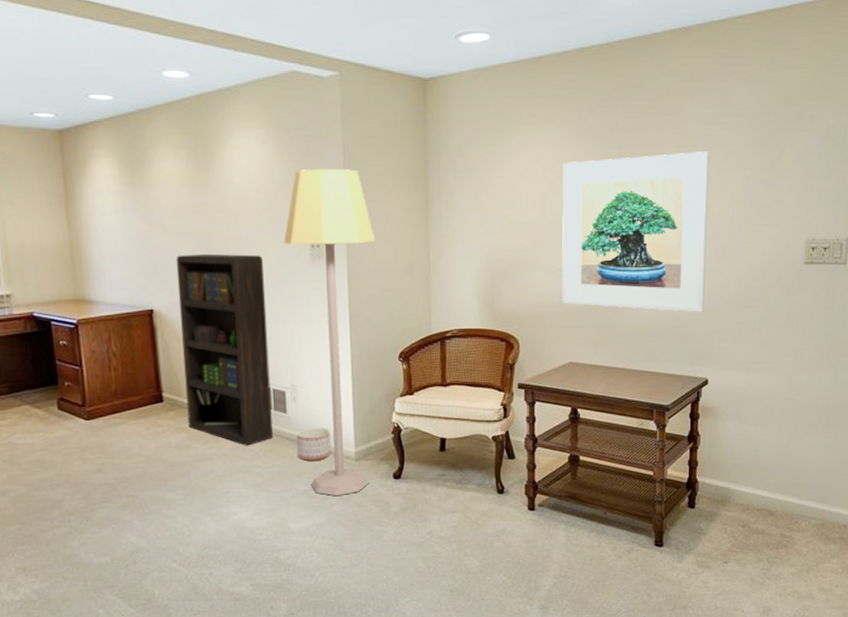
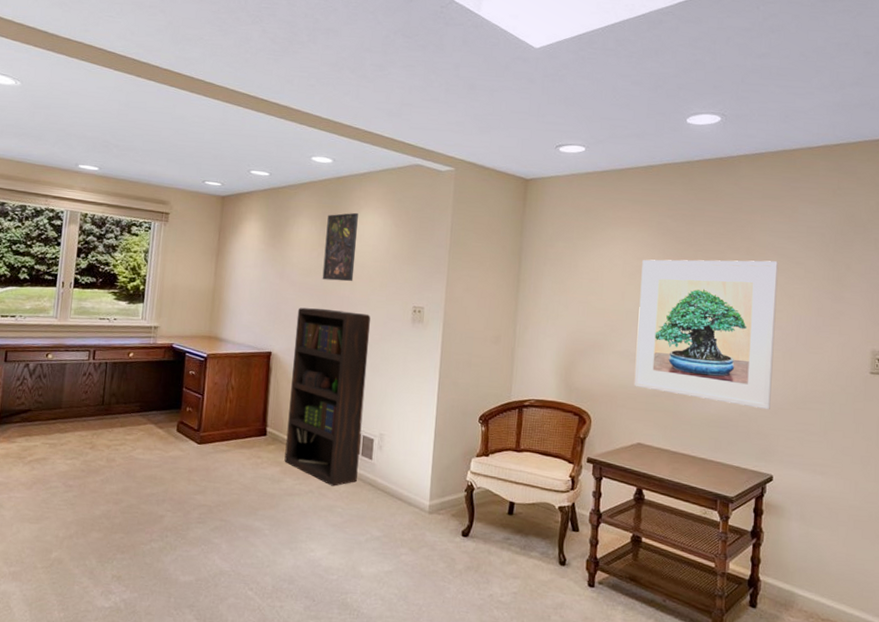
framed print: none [194,136,236,220] -> present [322,212,358,282]
lamp: present [284,168,375,497] -> none [384,245,469,547]
planter: present [297,427,331,461] -> none [377,475,409,509]

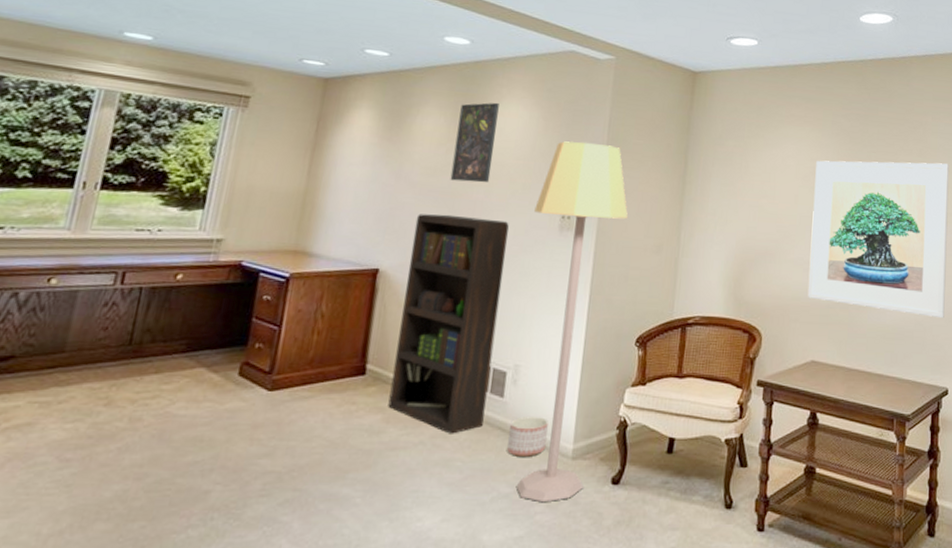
planter: none [377,475,409,509] -> present [507,415,549,457]
lamp: none [384,245,469,547] -> present [515,141,628,503]

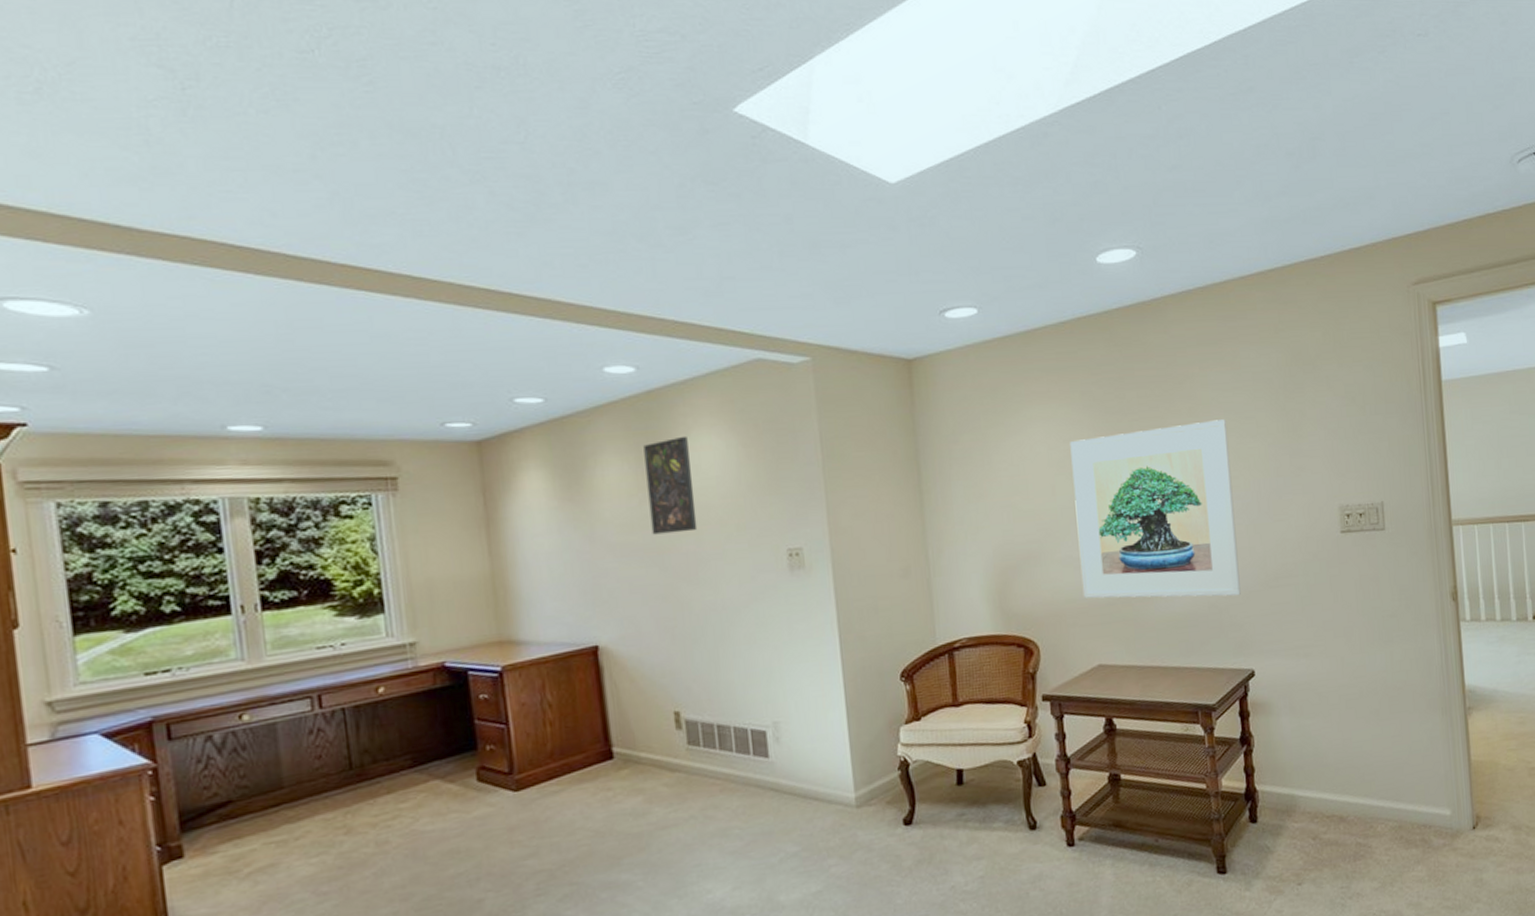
bookcase: present [388,214,509,434] -> none [625,570,753,804]
planter: present [507,415,549,457] -> none [782,770,826,815]
lamp: present [515,141,628,503] -> none [756,464,875,855]

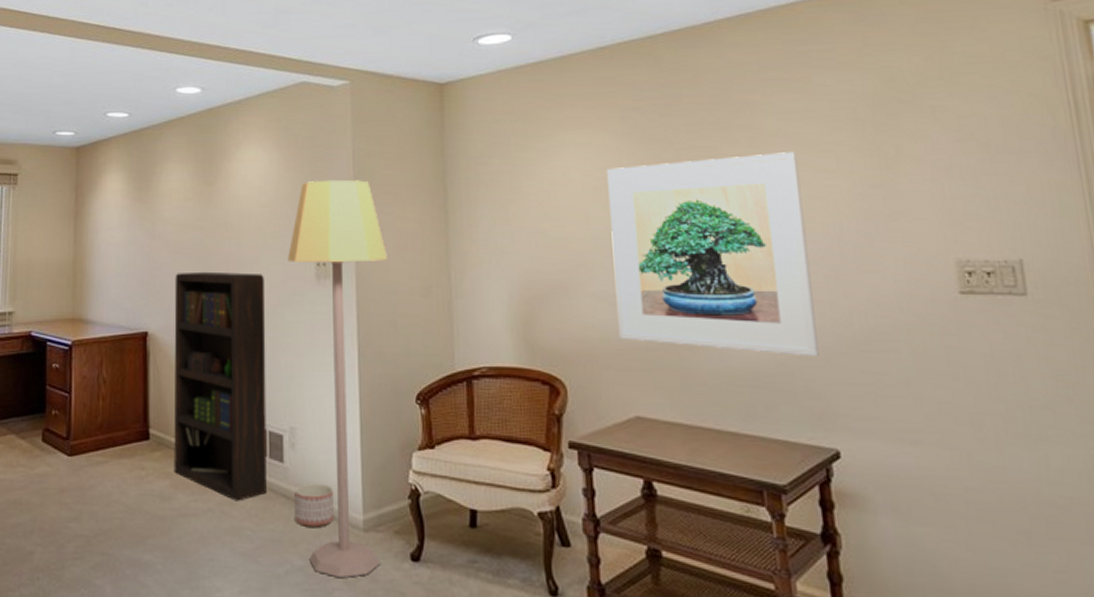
bookcase: none [625,570,753,804] -> present [174,271,267,501]
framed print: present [643,436,698,535] -> none [201,149,239,236]
lamp: none [756,464,875,855] -> present [288,179,387,579]
planter: none [782,770,826,815] -> present [294,482,334,527]

